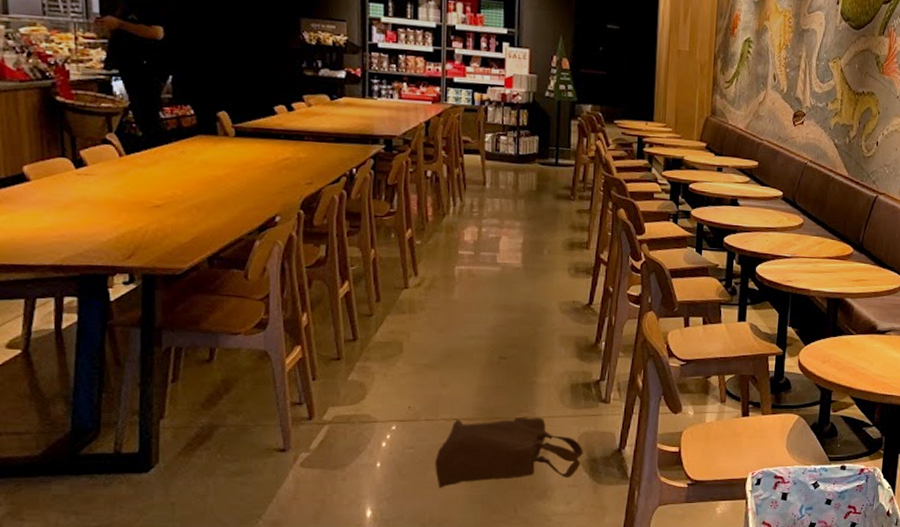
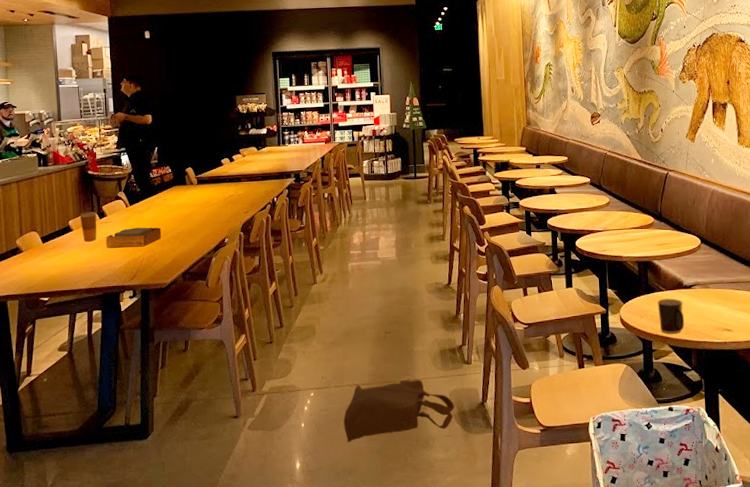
beverage cup: none [41,155,71,200] -> present [79,211,97,242]
napkin holder: none [85,186,177,215] -> present [106,227,162,248]
mug: none [843,343,874,385] -> present [657,298,685,334]

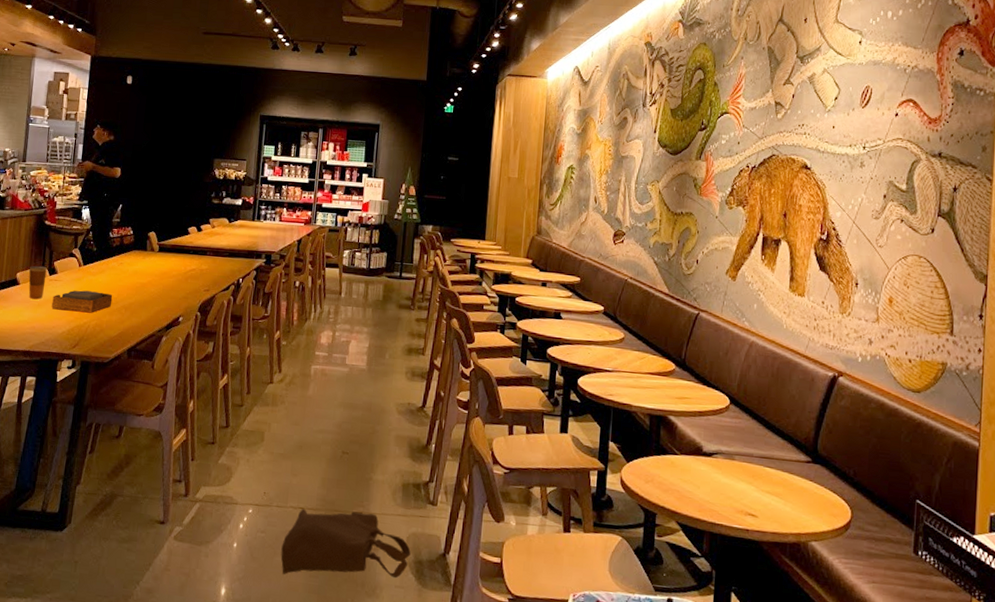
mug: present [657,298,685,334] -> none [667,464,700,510]

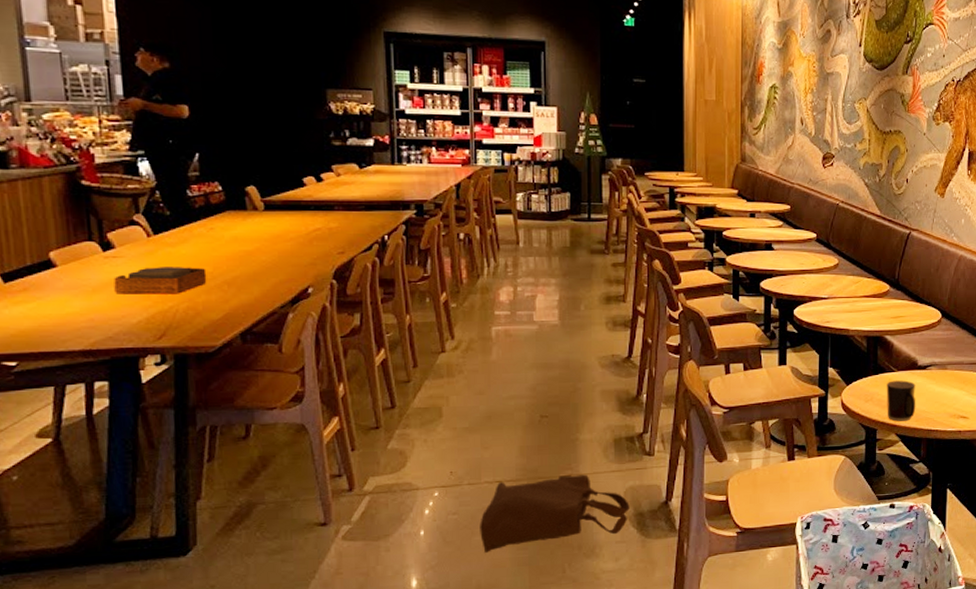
beverage cup: present [28,265,47,300] -> none [67,240,99,284]
mug: none [667,464,700,510] -> present [886,380,916,422]

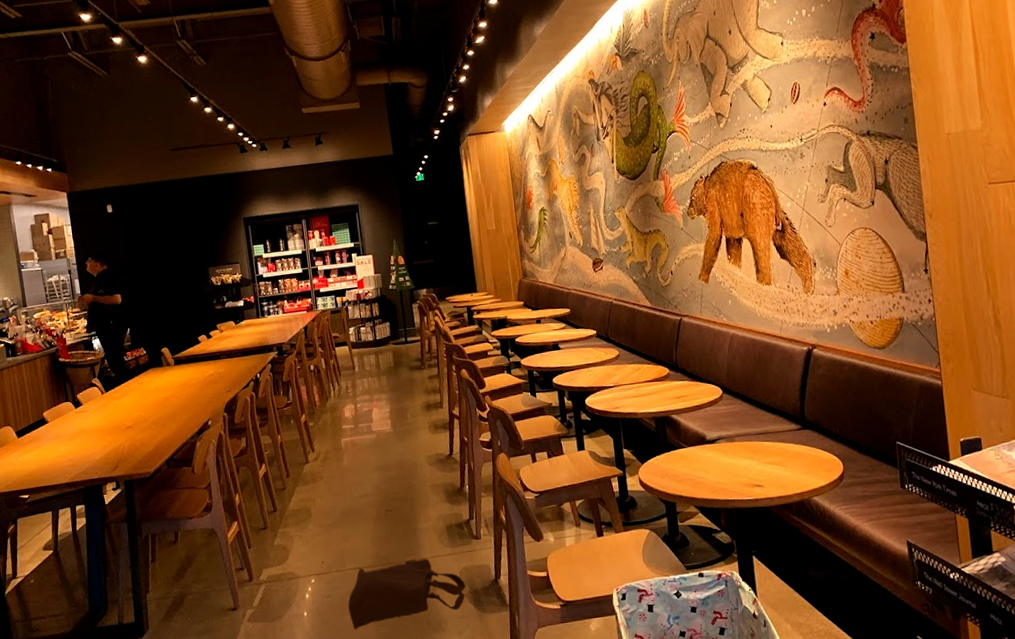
napkin holder: present [114,267,207,294] -> none [83,413,142,439]
mug: present [886,380,916,422] -> none [679,455,711,494]

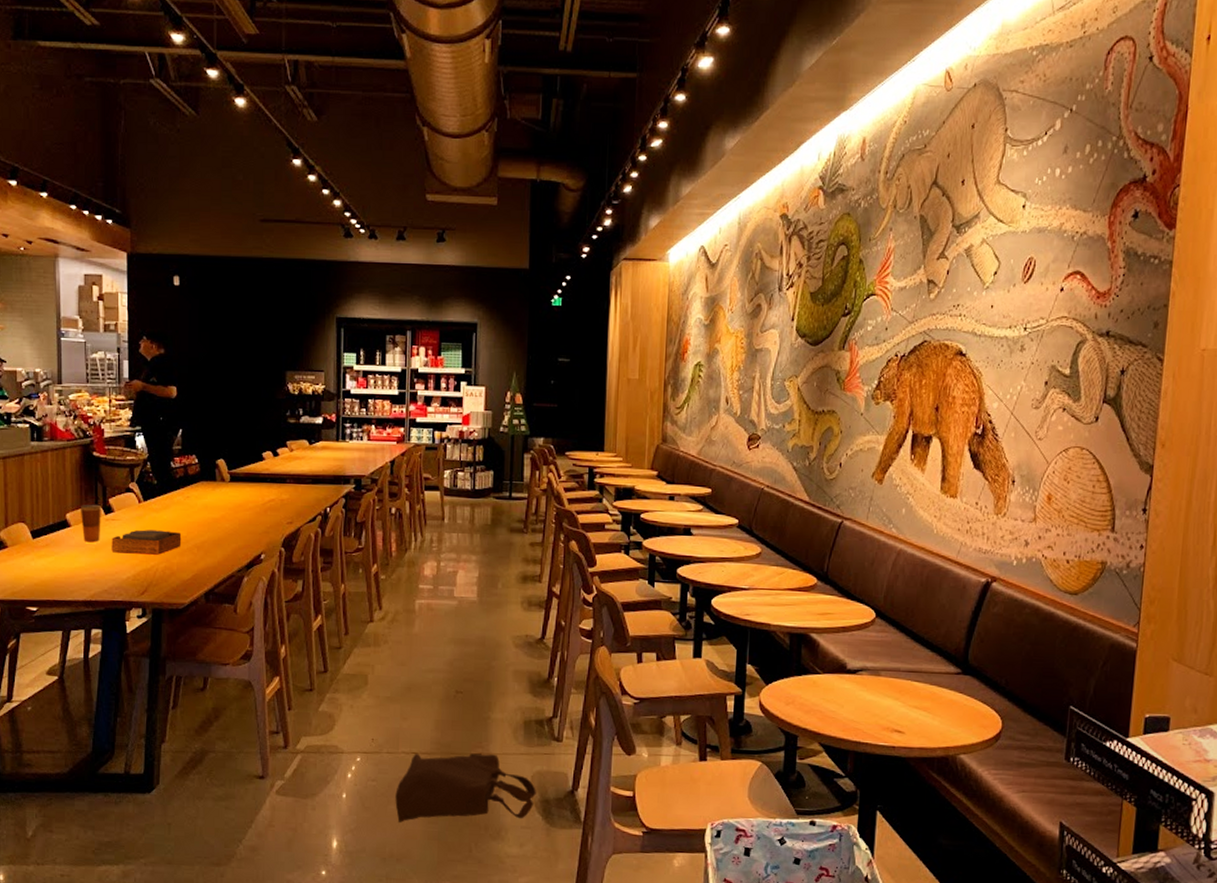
beverage cup: none [53,401,74,434] -> present [80,504,101,543]
napkin holder: none [83,413,142,439] -> present [111,529,182,555]

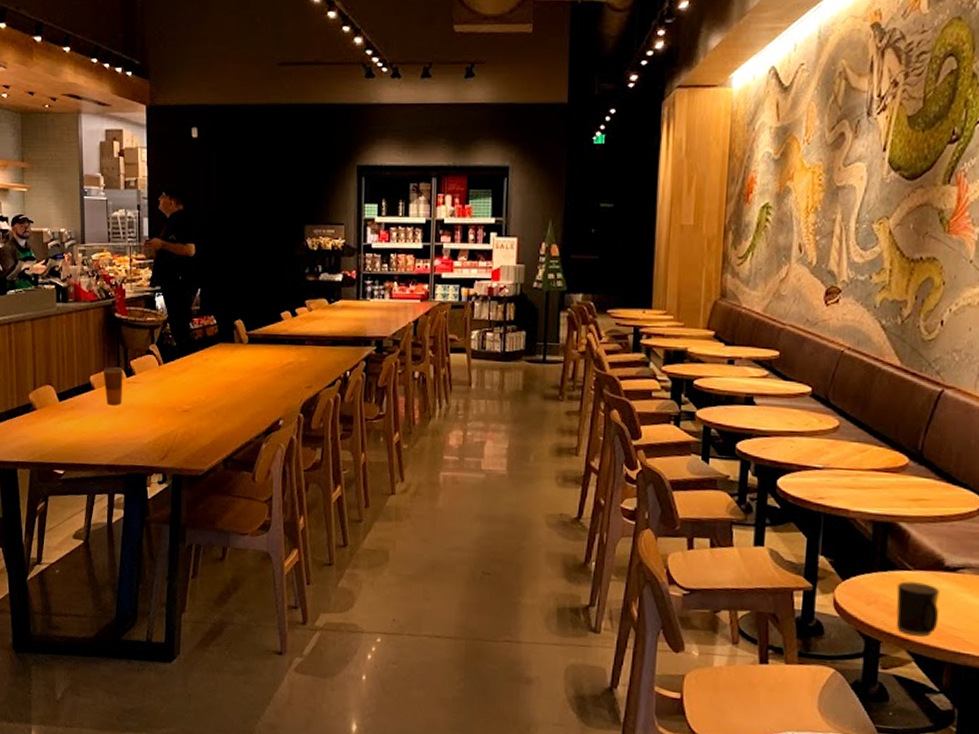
napkin holder: present [111,529,182,555] -> none [133,393,201,419]
tote bag: present [395,753,536,822] -> none [417,636,570,715]
mug: none [809,683,844,730] -> present [896,581,940,637]

